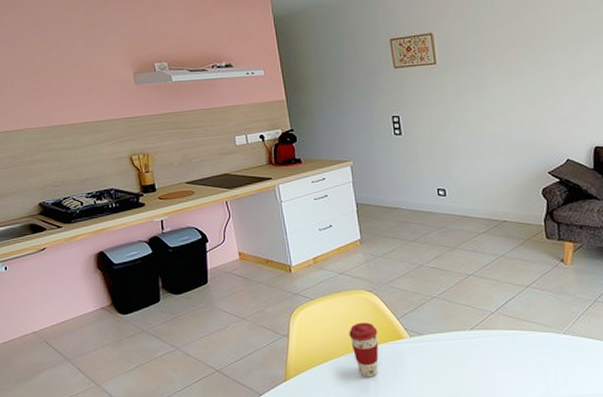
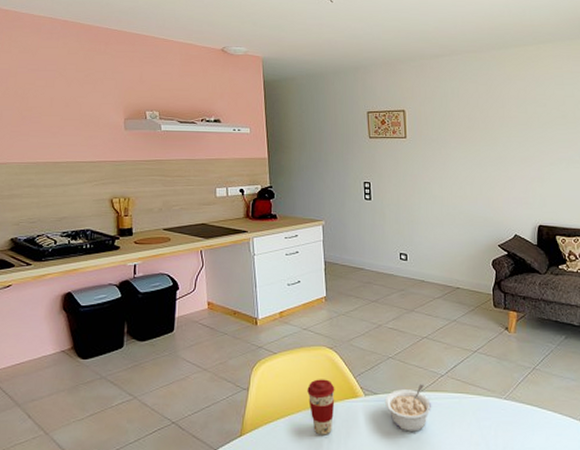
legume: none [432,323,484,370] -> present [386,384,432,432]

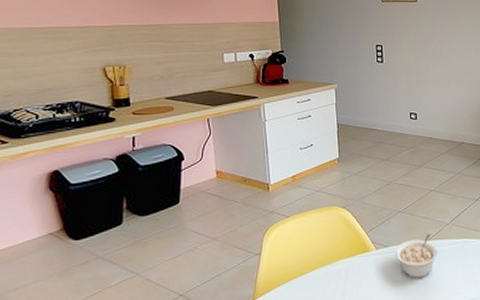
coffee cup: present [307,379,335,435] -> none [320,237,348,291]

